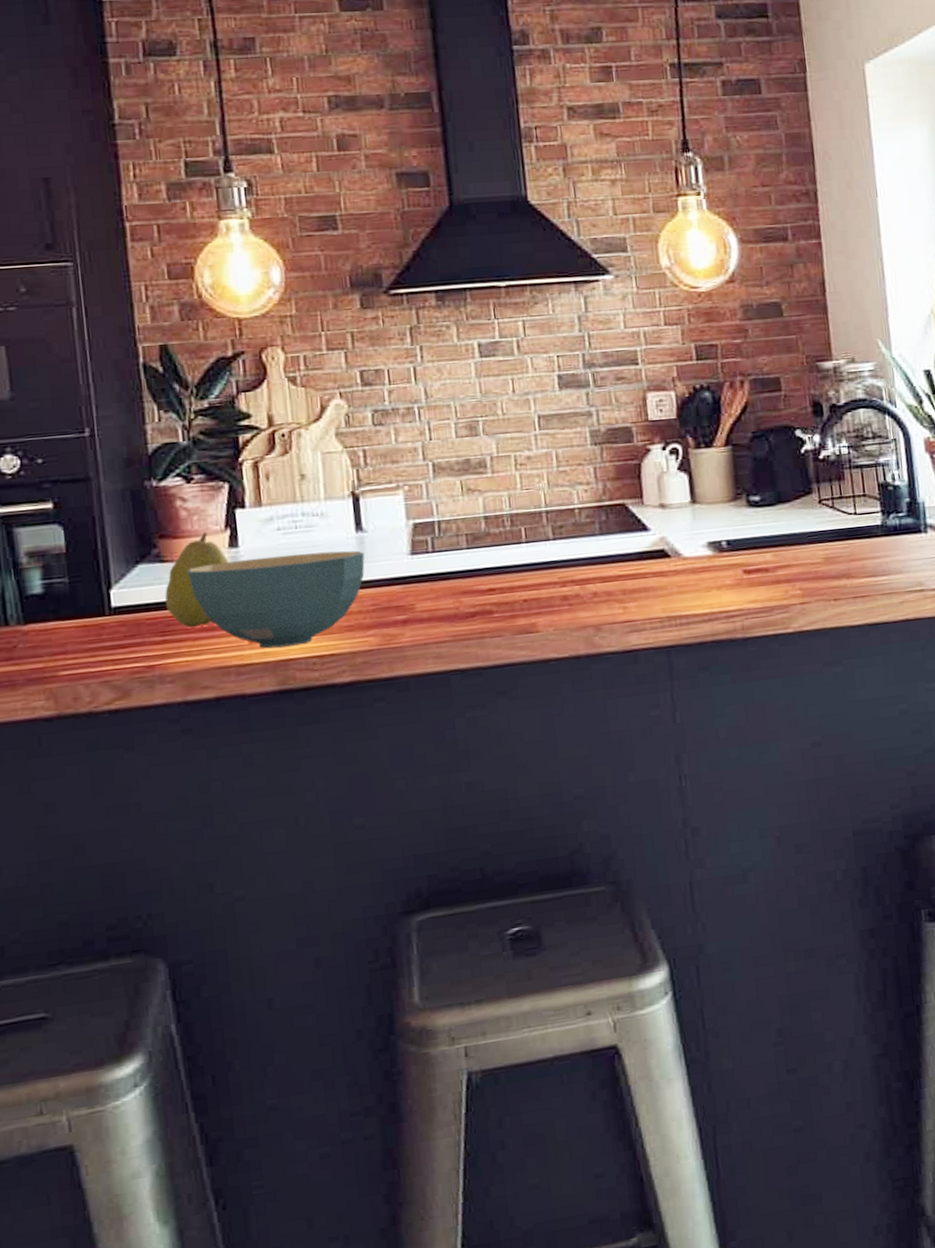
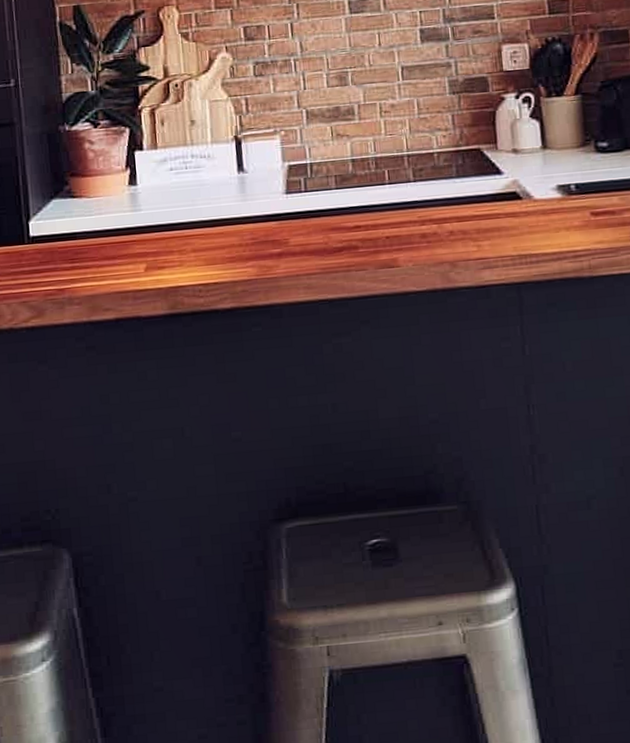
fruit: present [165,531,229,628] -> none [74,171,129,257]
cereal bowl: present [187,550,365,649] -> none [94,189,245,276]

